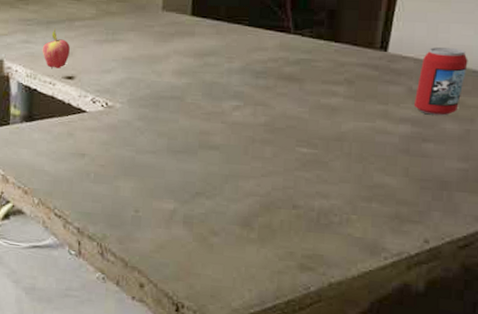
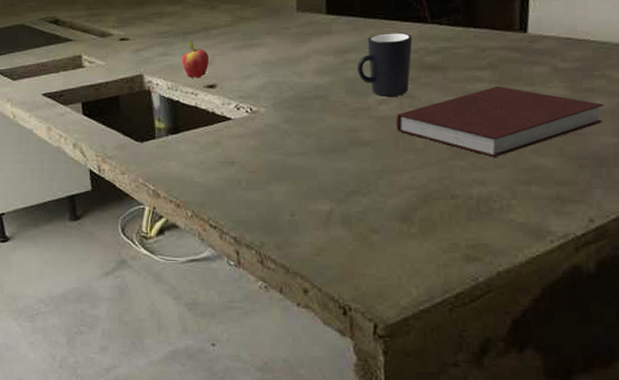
mug: none [216,40,274,103] -> present [357,32,413,96]
notebook: none [247,102,454,172] -> present [395,86,604,157]
beverage can: present [415,47,468,116] -> none [560,22,610,92]

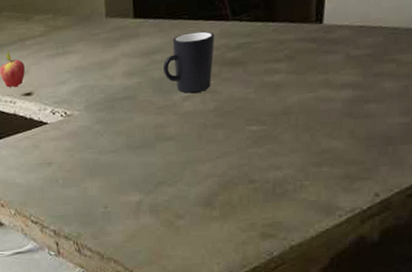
notebook: present [395,86,604,157] -> none [199,76,393,143]

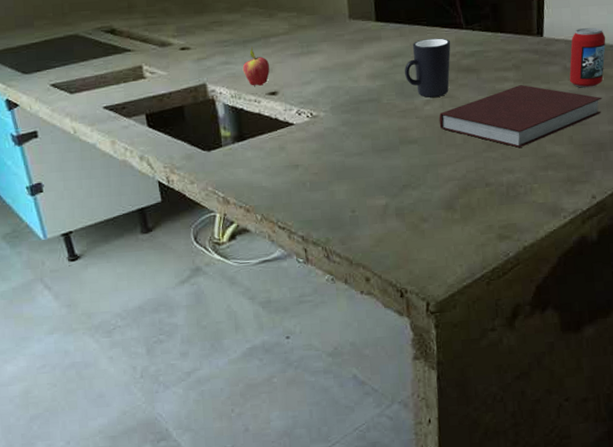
notebook: none [199,76,393,143] -> present [439,85,602,148]
beverage can: none [353,9,401,77] -> present [569,27,606,88]

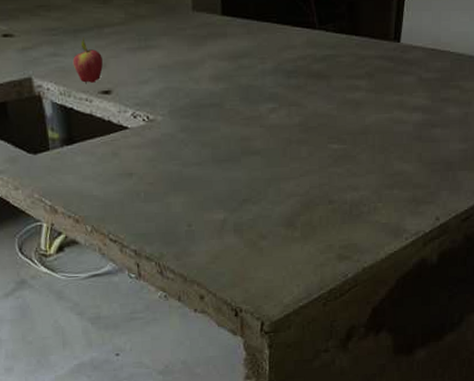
mug: present [405,38,451,98] -> none [251,38,302,105]
notebook: present [439,85,602,148] -> none [284,95,456,164]
beverage can: present [569,27,606,88] -> none [424,34,465,102]

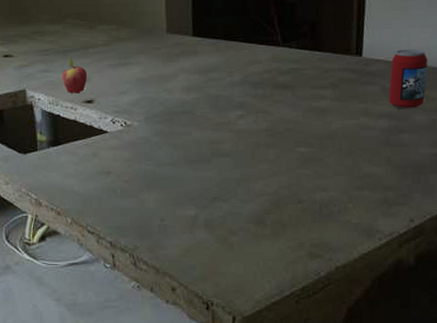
beverage can: none [424,34,465,102] -> present [389,48,428,109]

